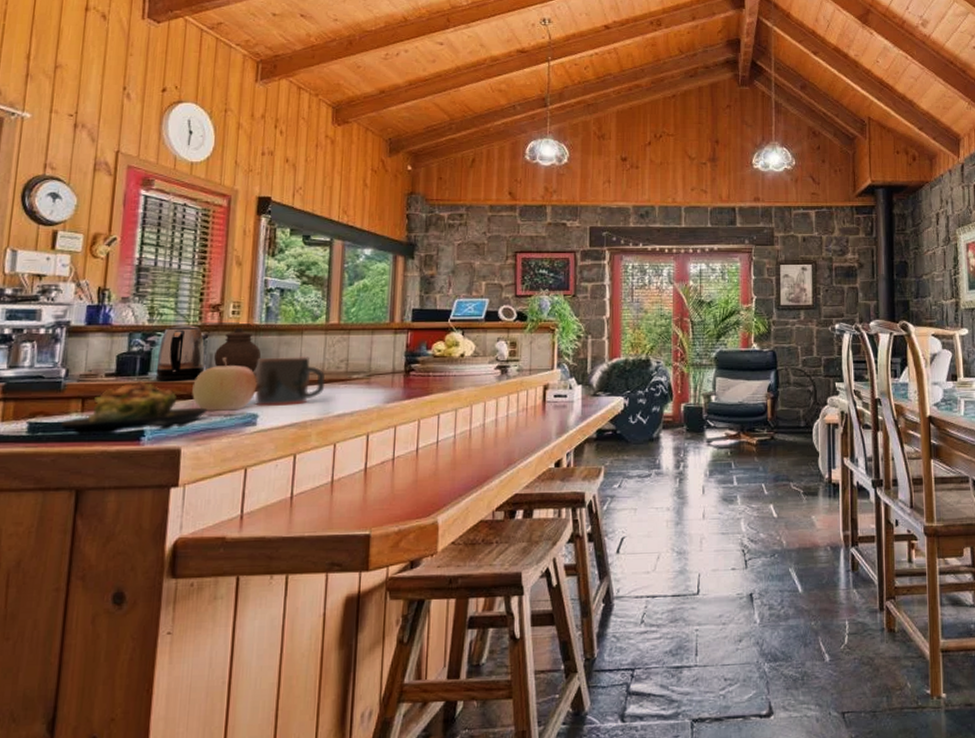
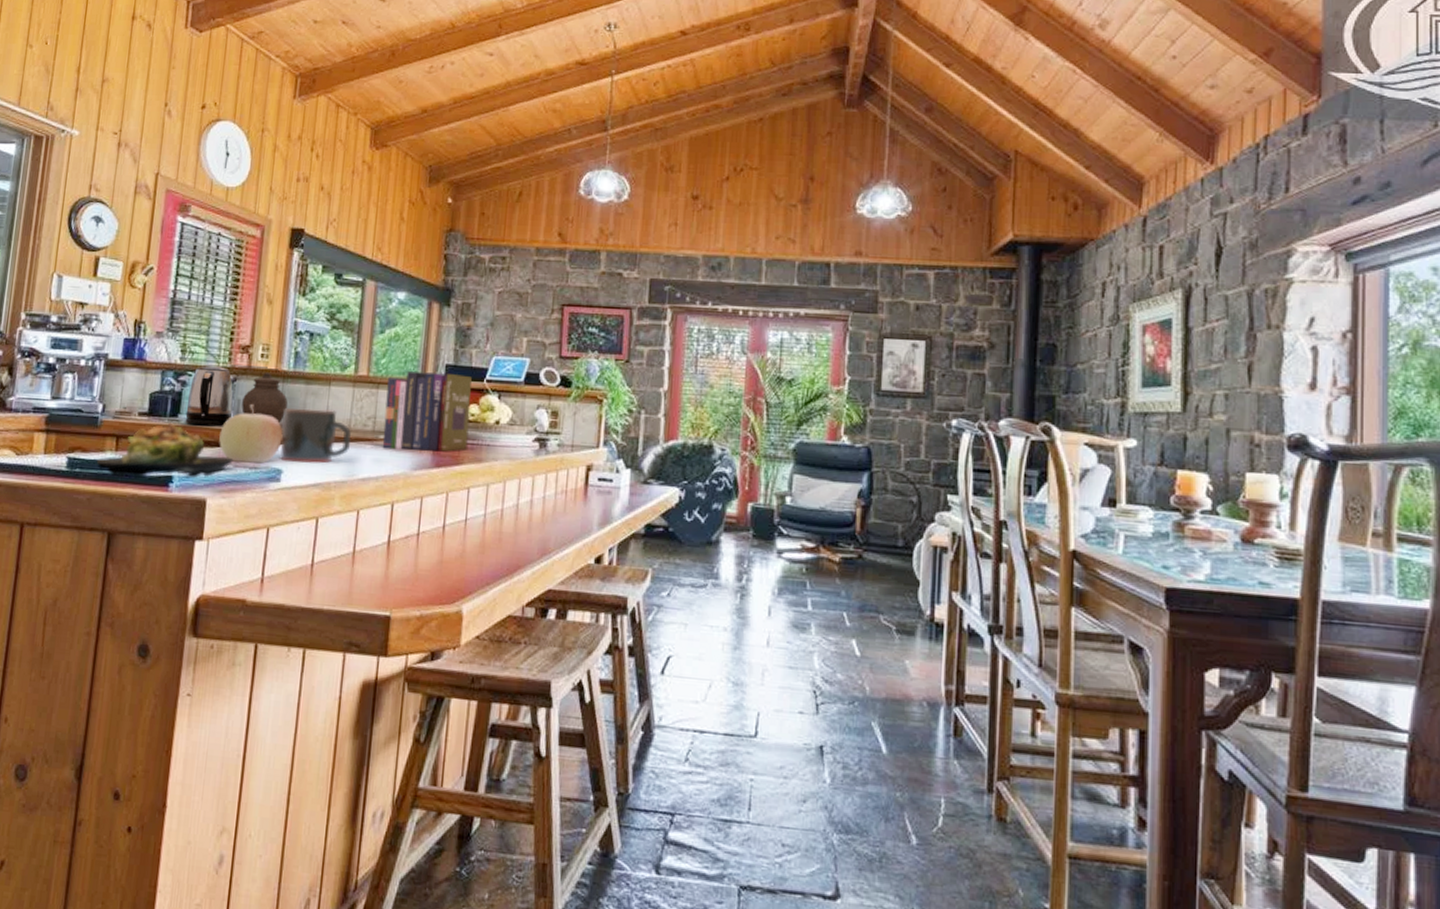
books: none [355,317,438,387] -> present [382,371,472,453]

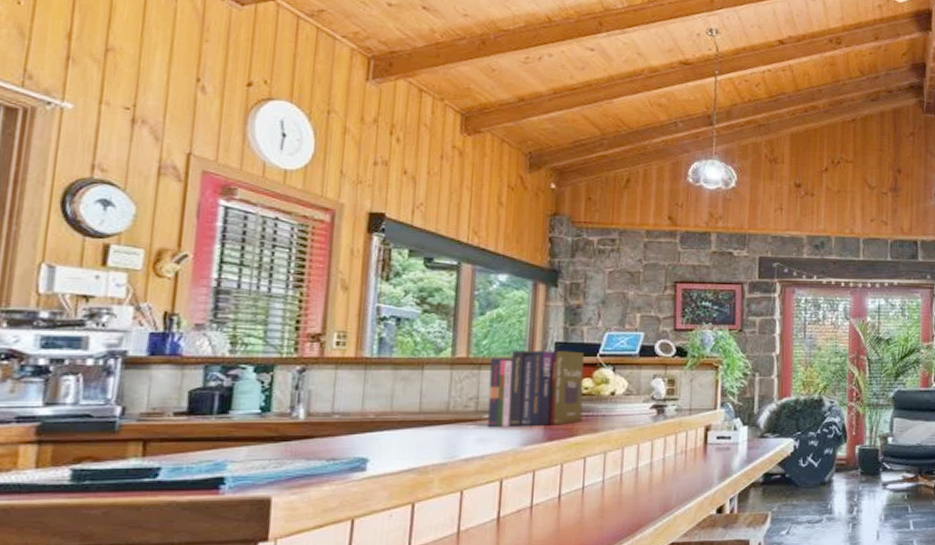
salad: present [96,422,234,479] -> none [114,420,305,485]
kettle: present [185,366,233,426] -> none [238,357,302,421]
fruit: present [219,405,283,465] -> none [285,395,367,457]
jar: present [241,372,288,423] -> none [313,360,372,411]
mug: present [279,408,352,464] -> none [363,394,452,451]

